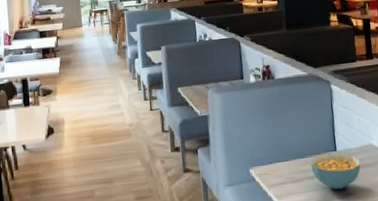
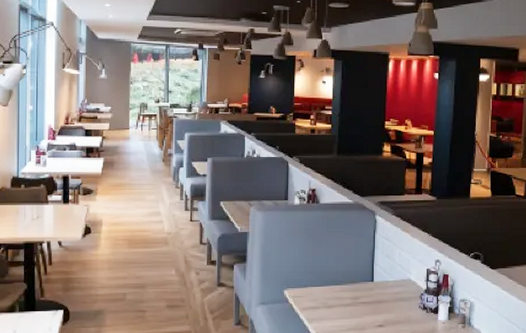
cereal bowl: present [310,153,361,189] -> none [346,283,396,319]

